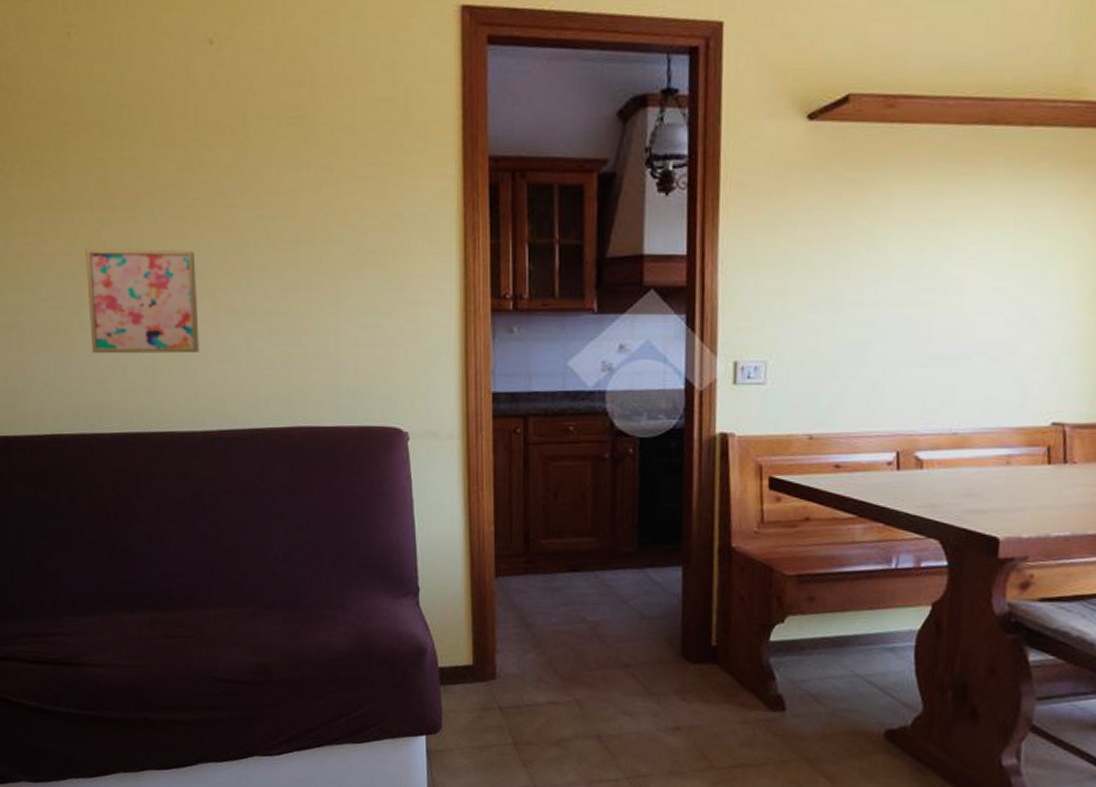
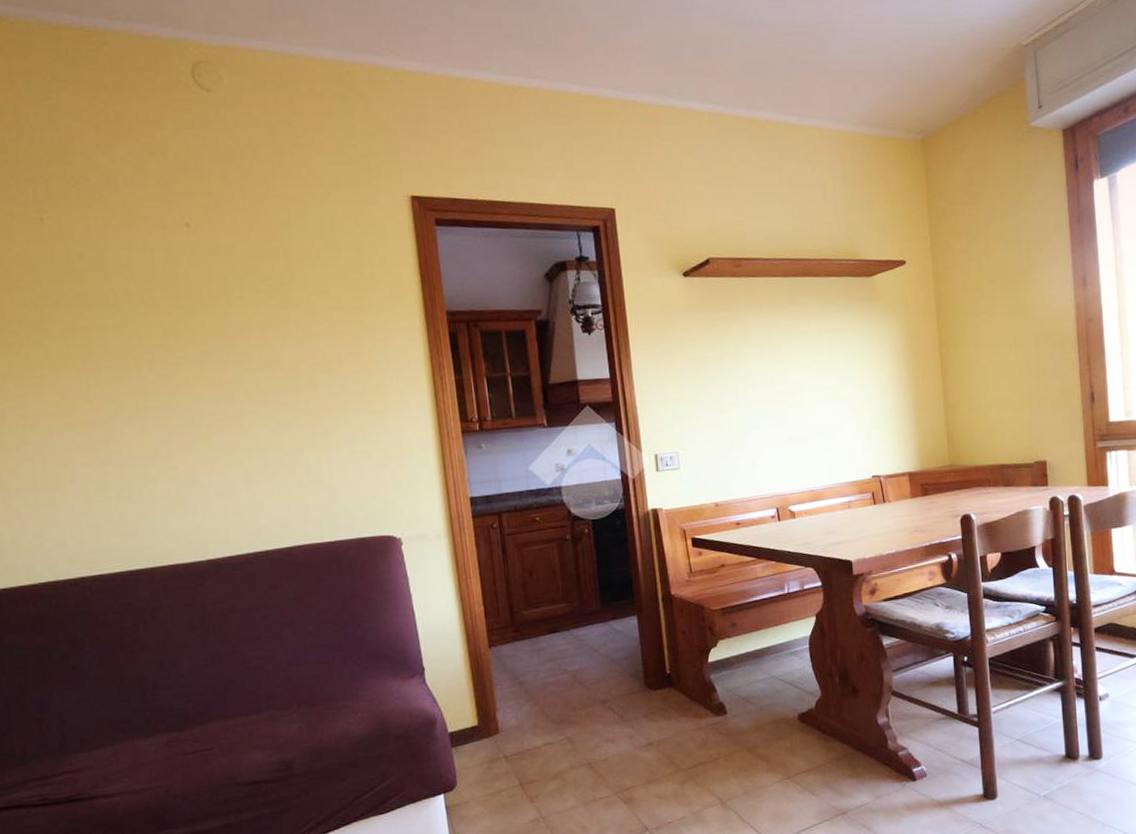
wall art: present [85,249,200,354] -> none [72,402,198,502]

